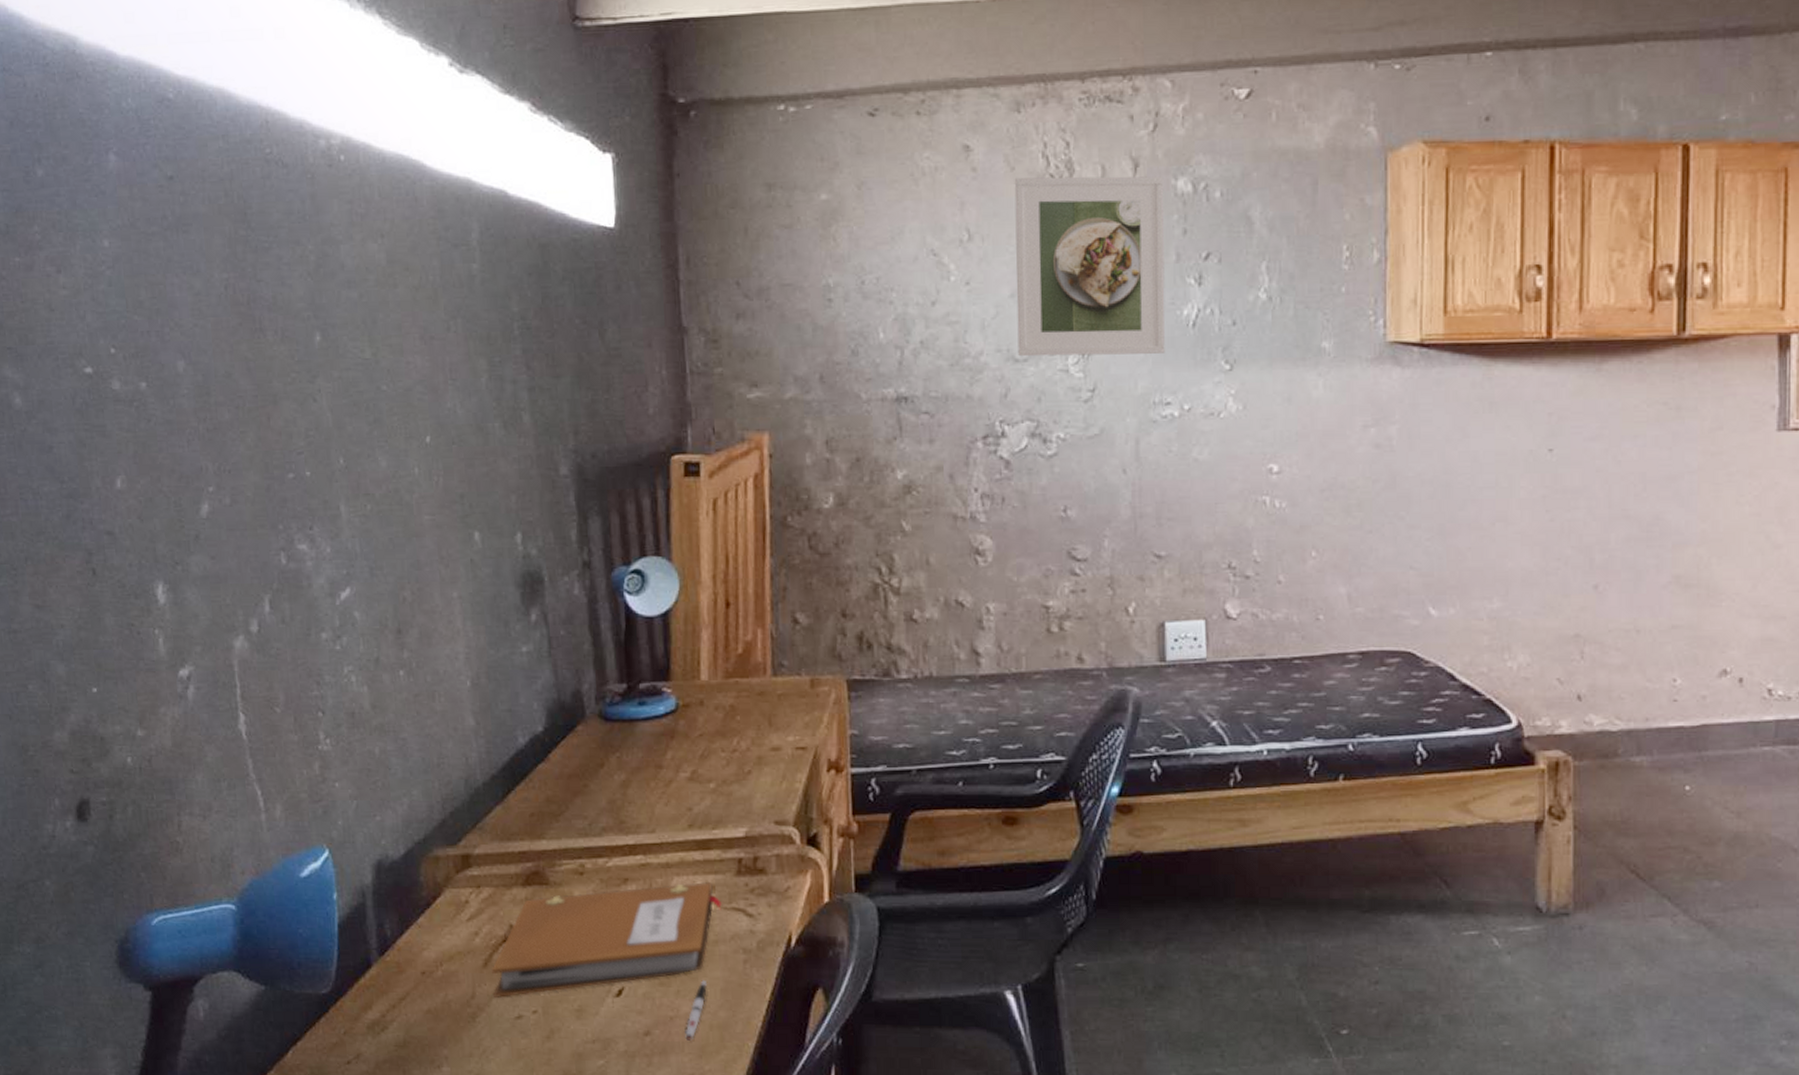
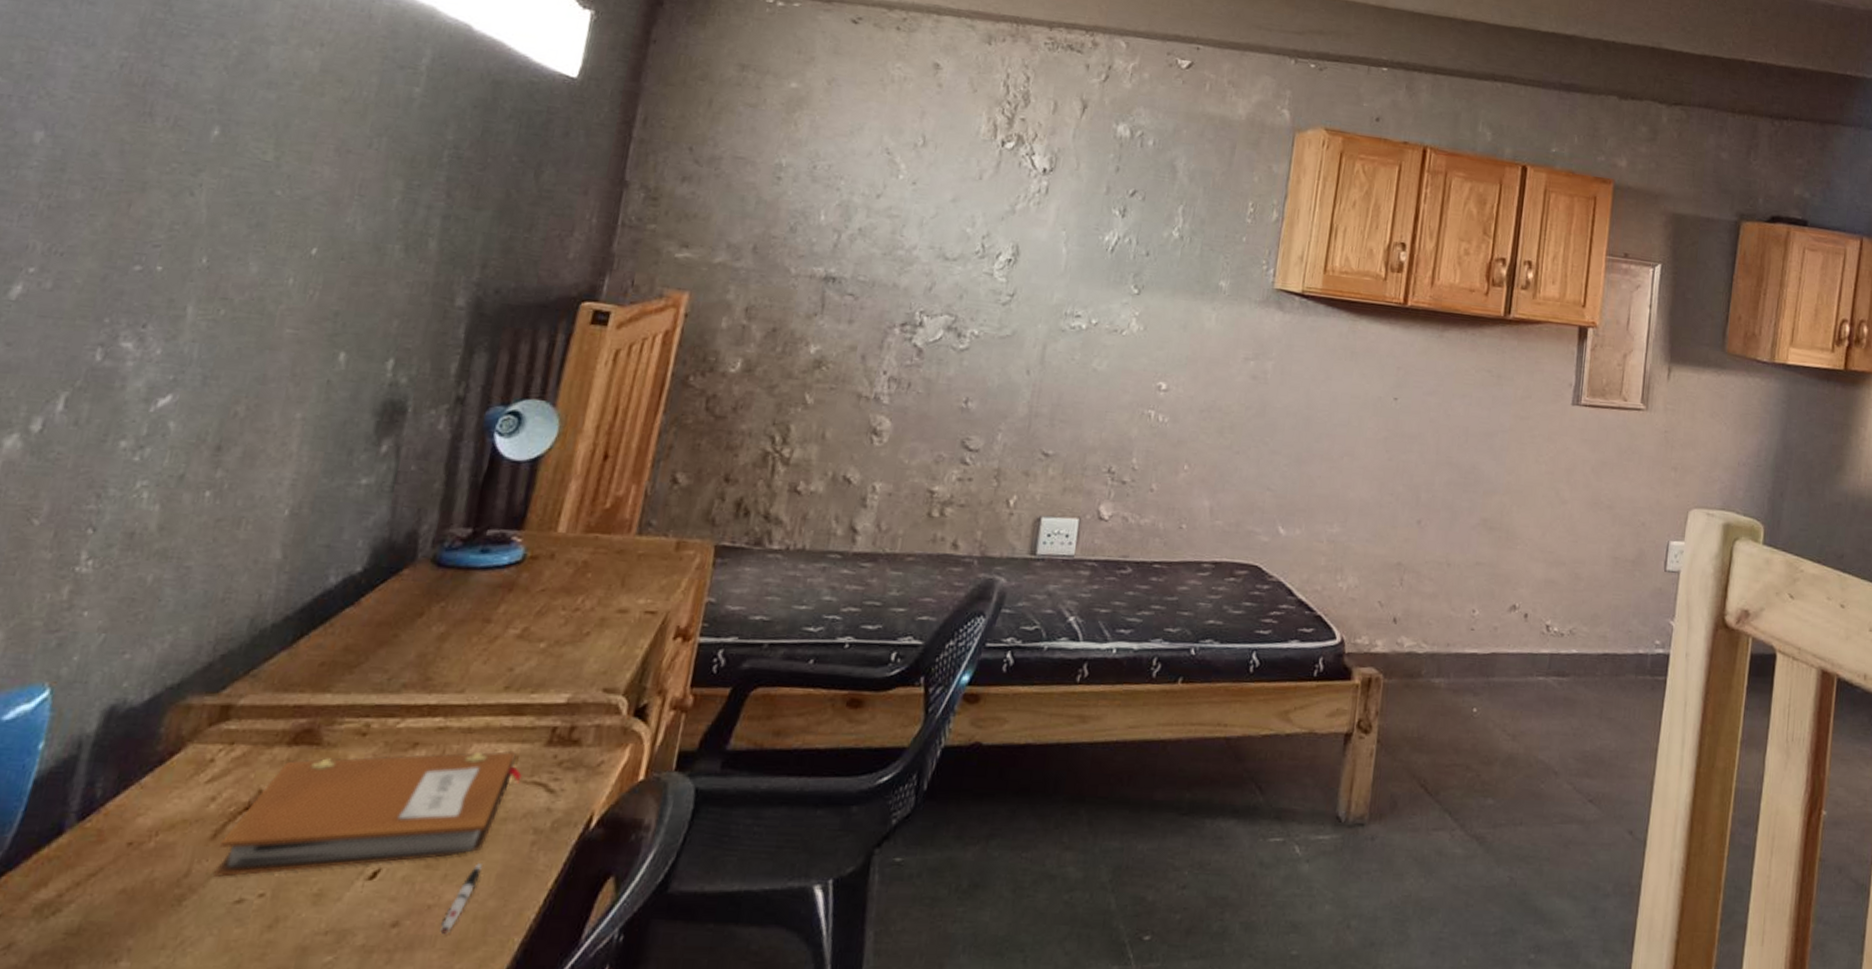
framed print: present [1014,176,1166,357] -> none [949,98,1107,271]

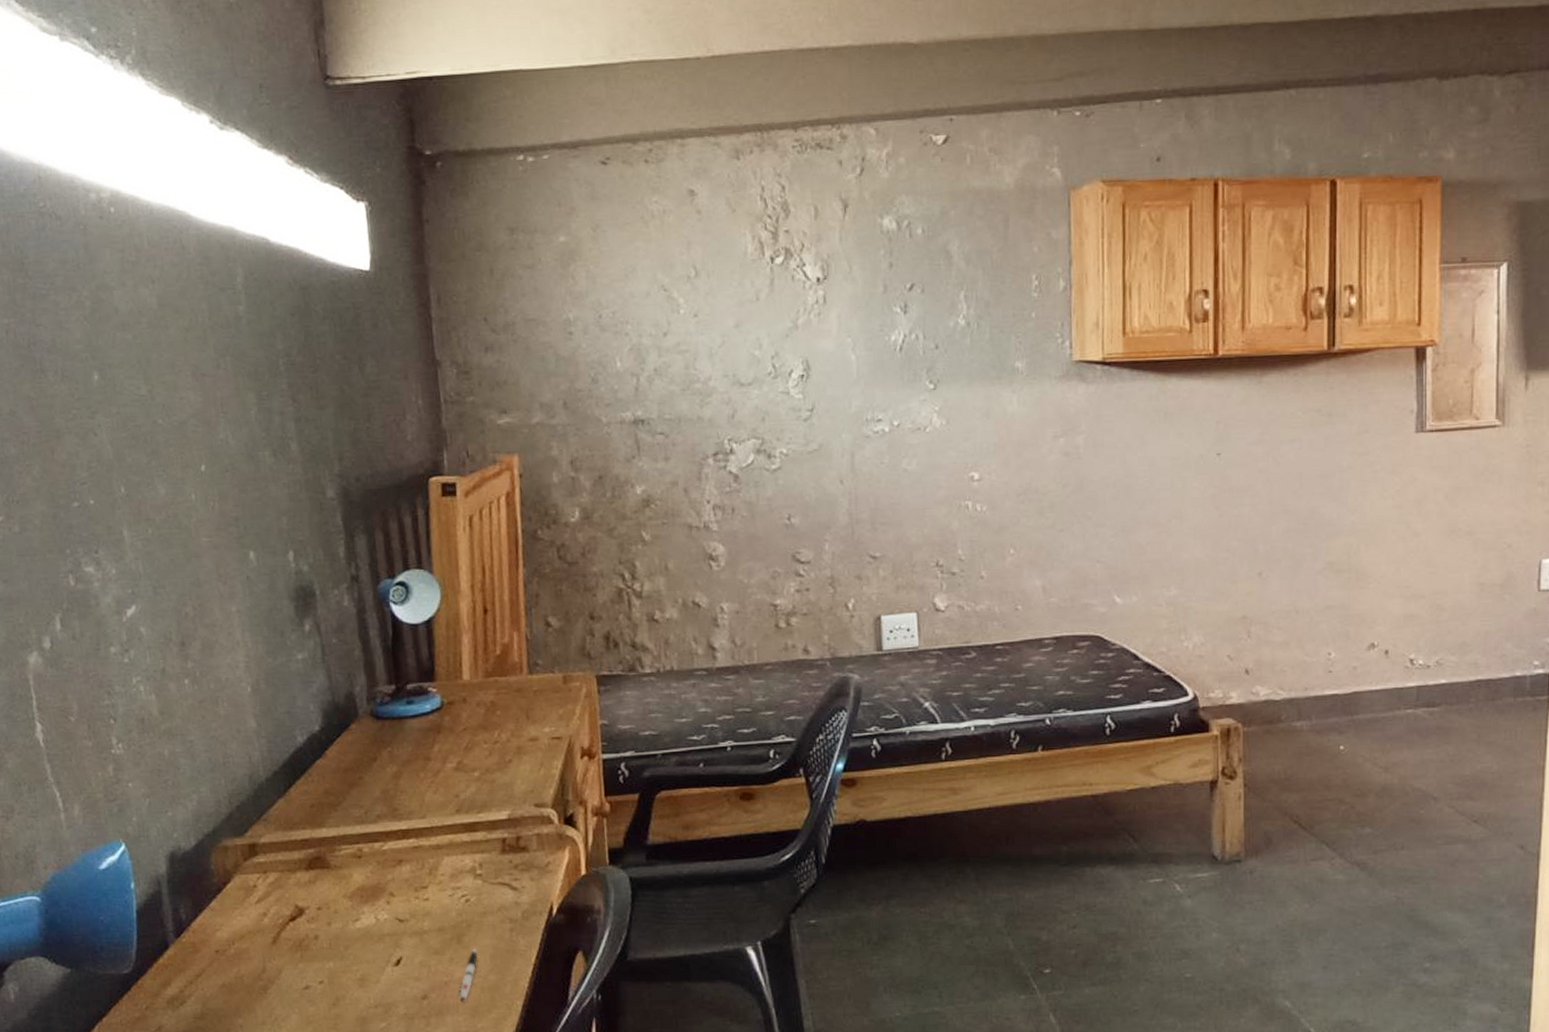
notebook: present [214,751,522,877] -> none [280,861,489,971]

